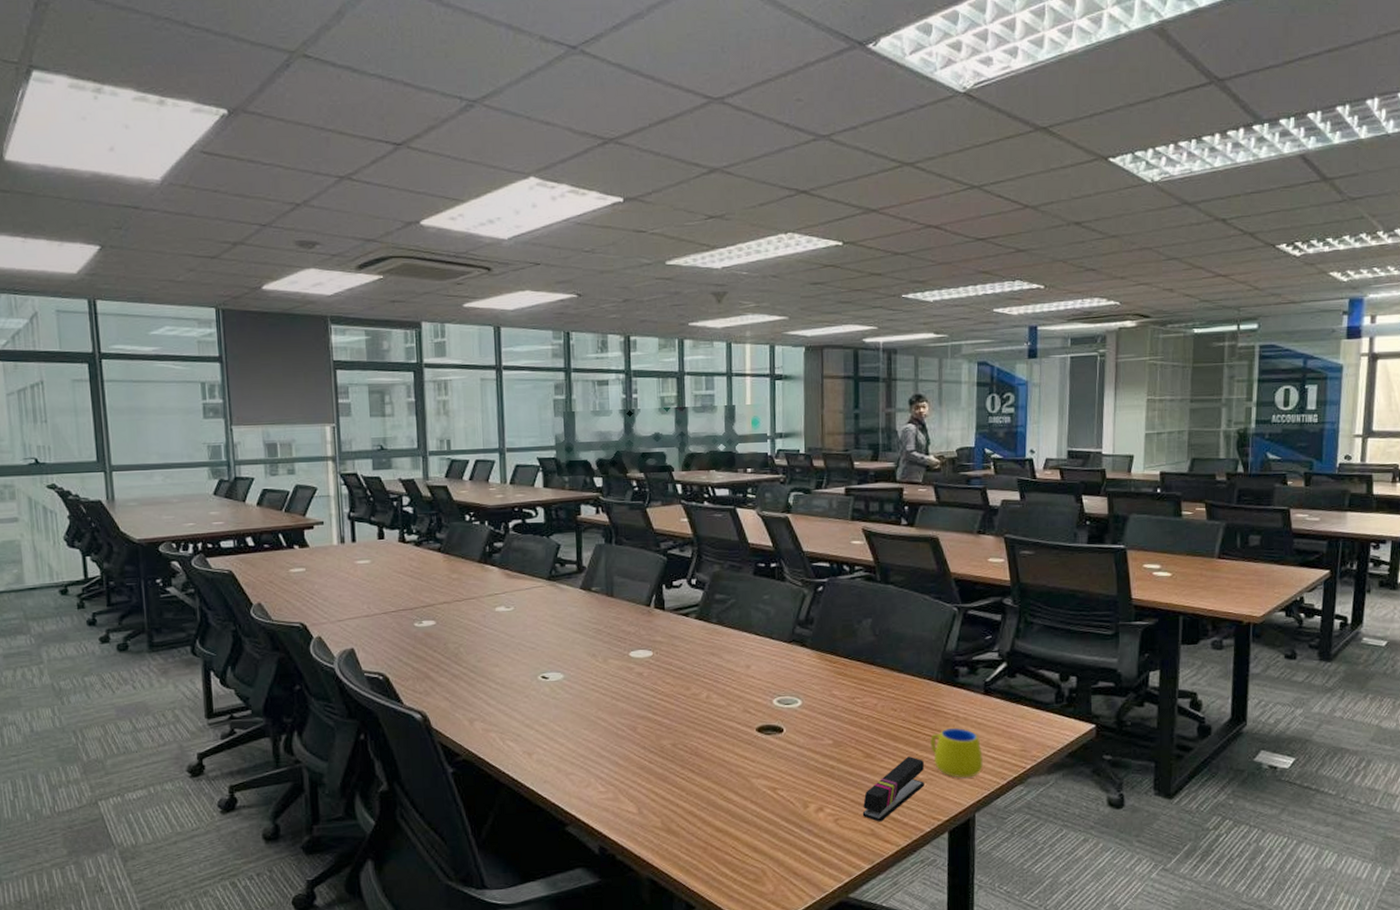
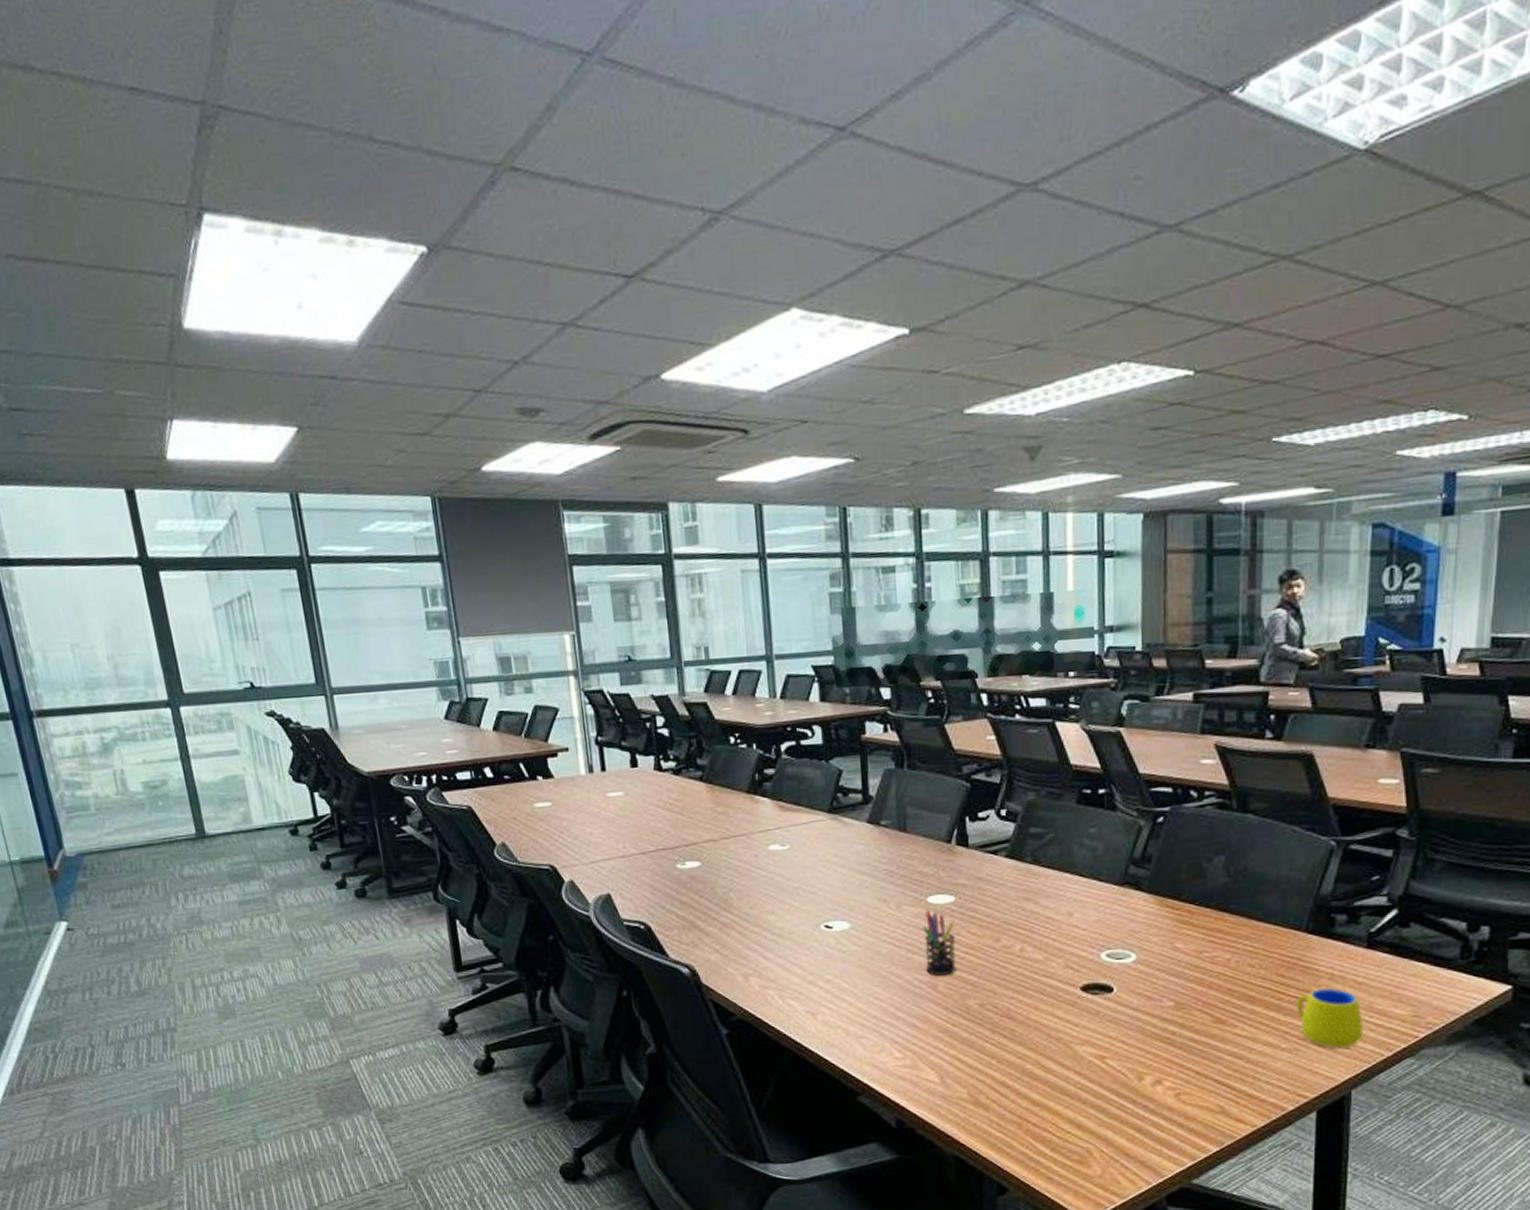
pen holder: none [625,663,653,719] -> present [922,910,956,975]
stapler: present [862,756,924,822] -> none [1210,1022,1288,1098]

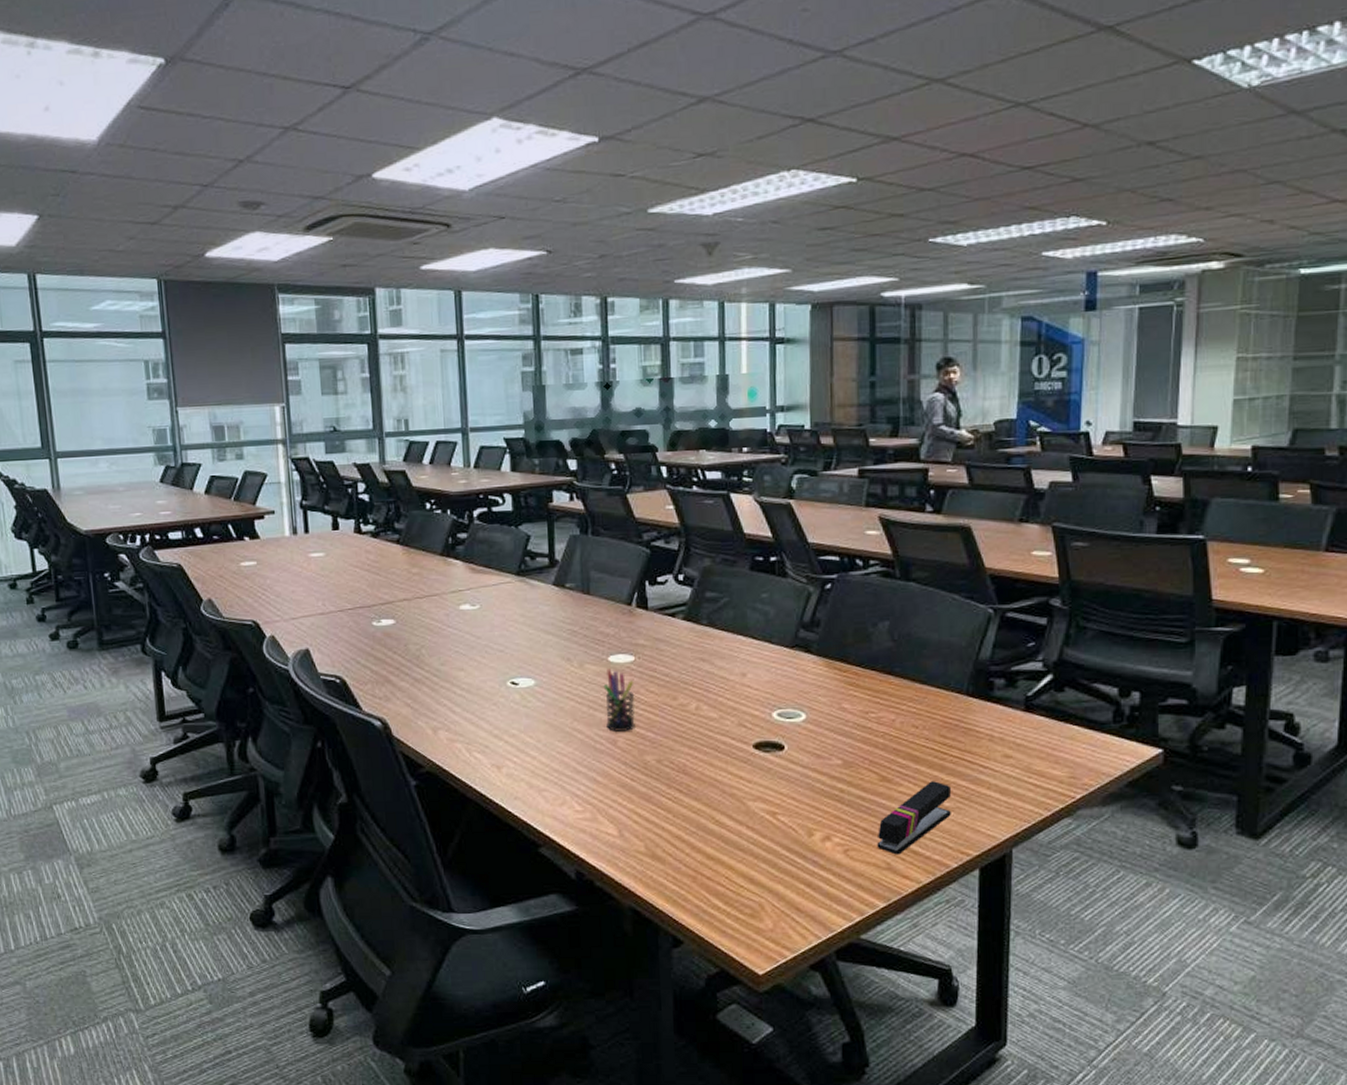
stapler: none [1210,1022,1288,1098] -> present [877,781,951,855]
mug: present [1297,988,1364,1049] -> none [959,750,1024,808]

